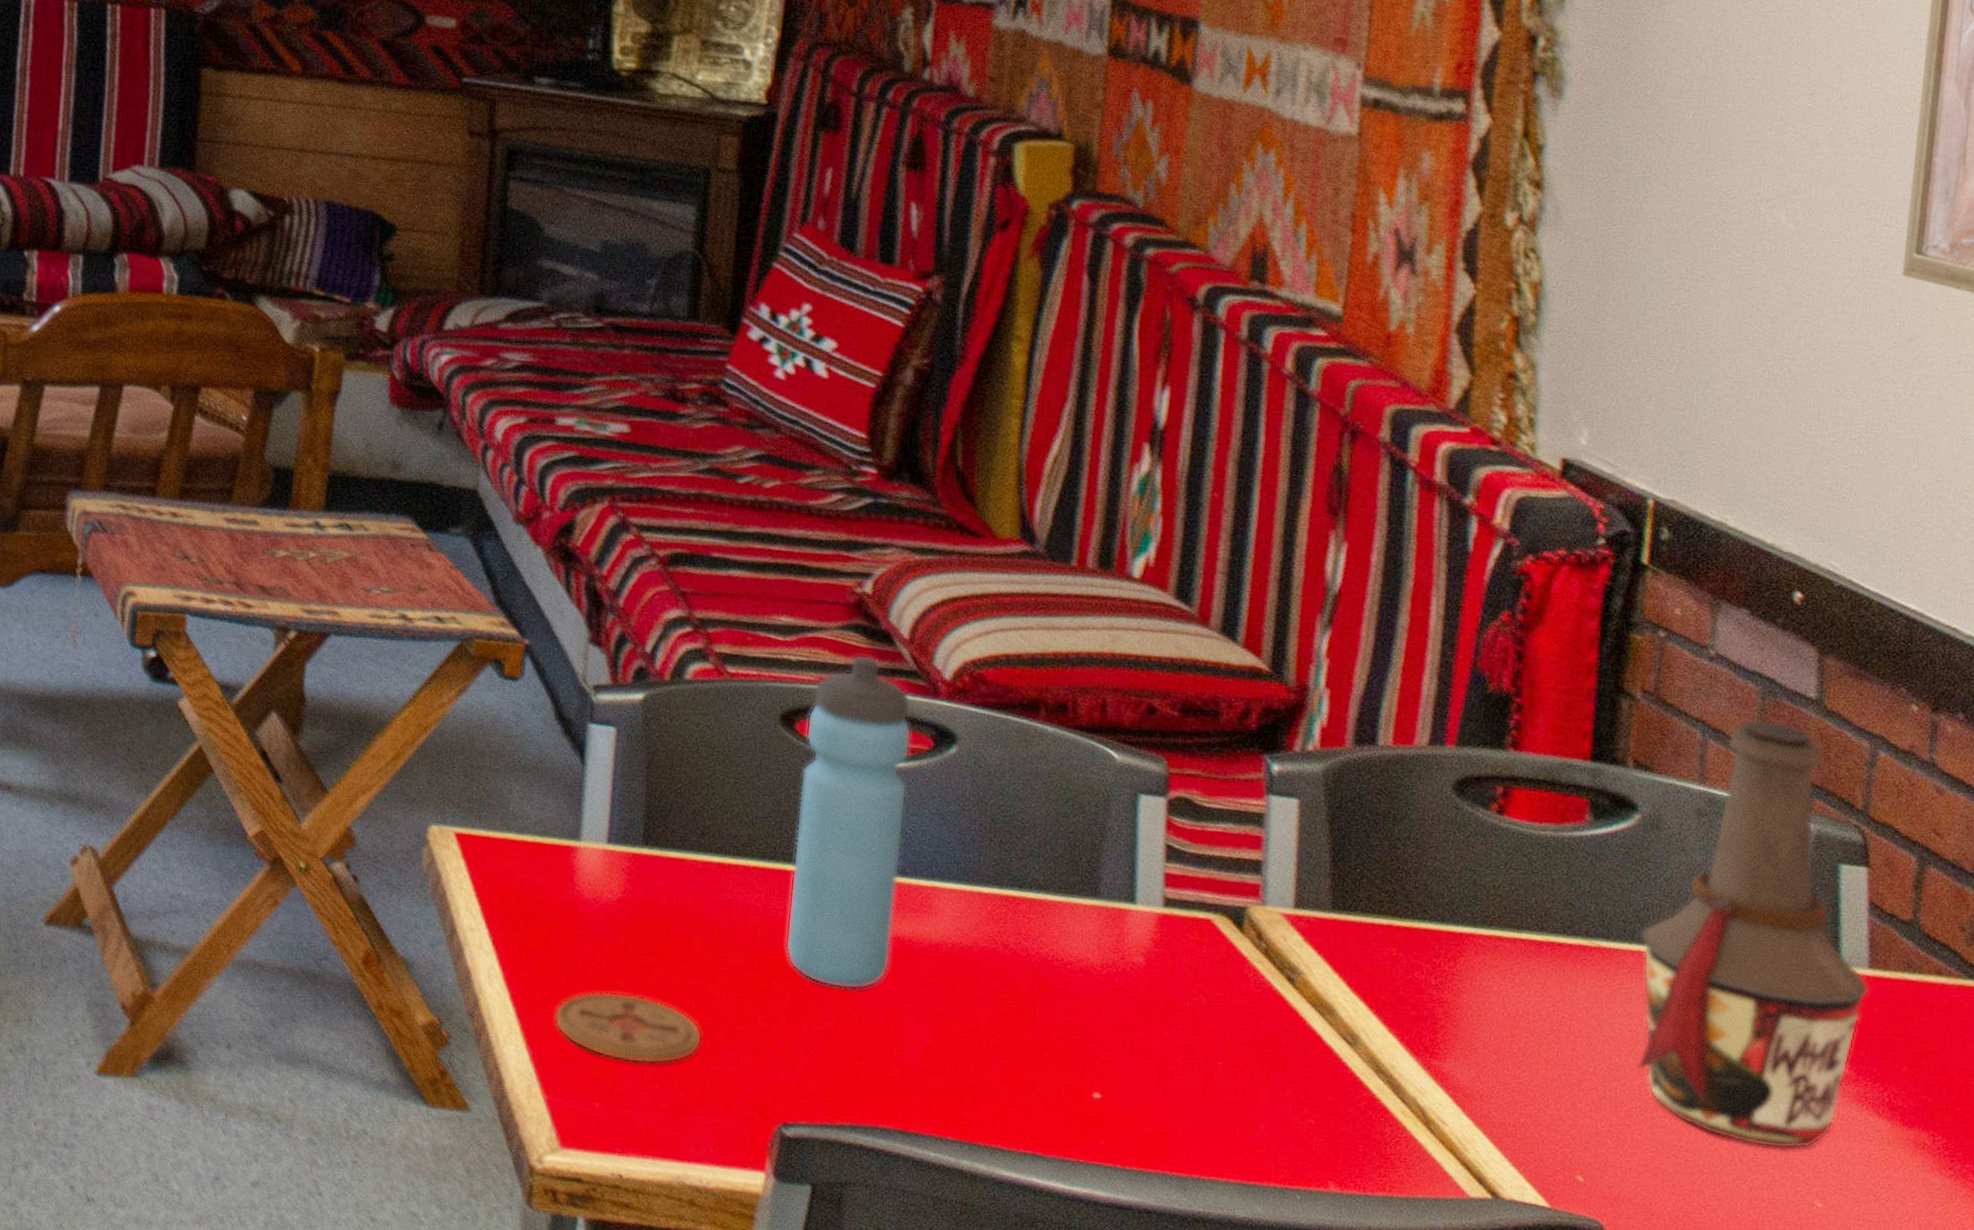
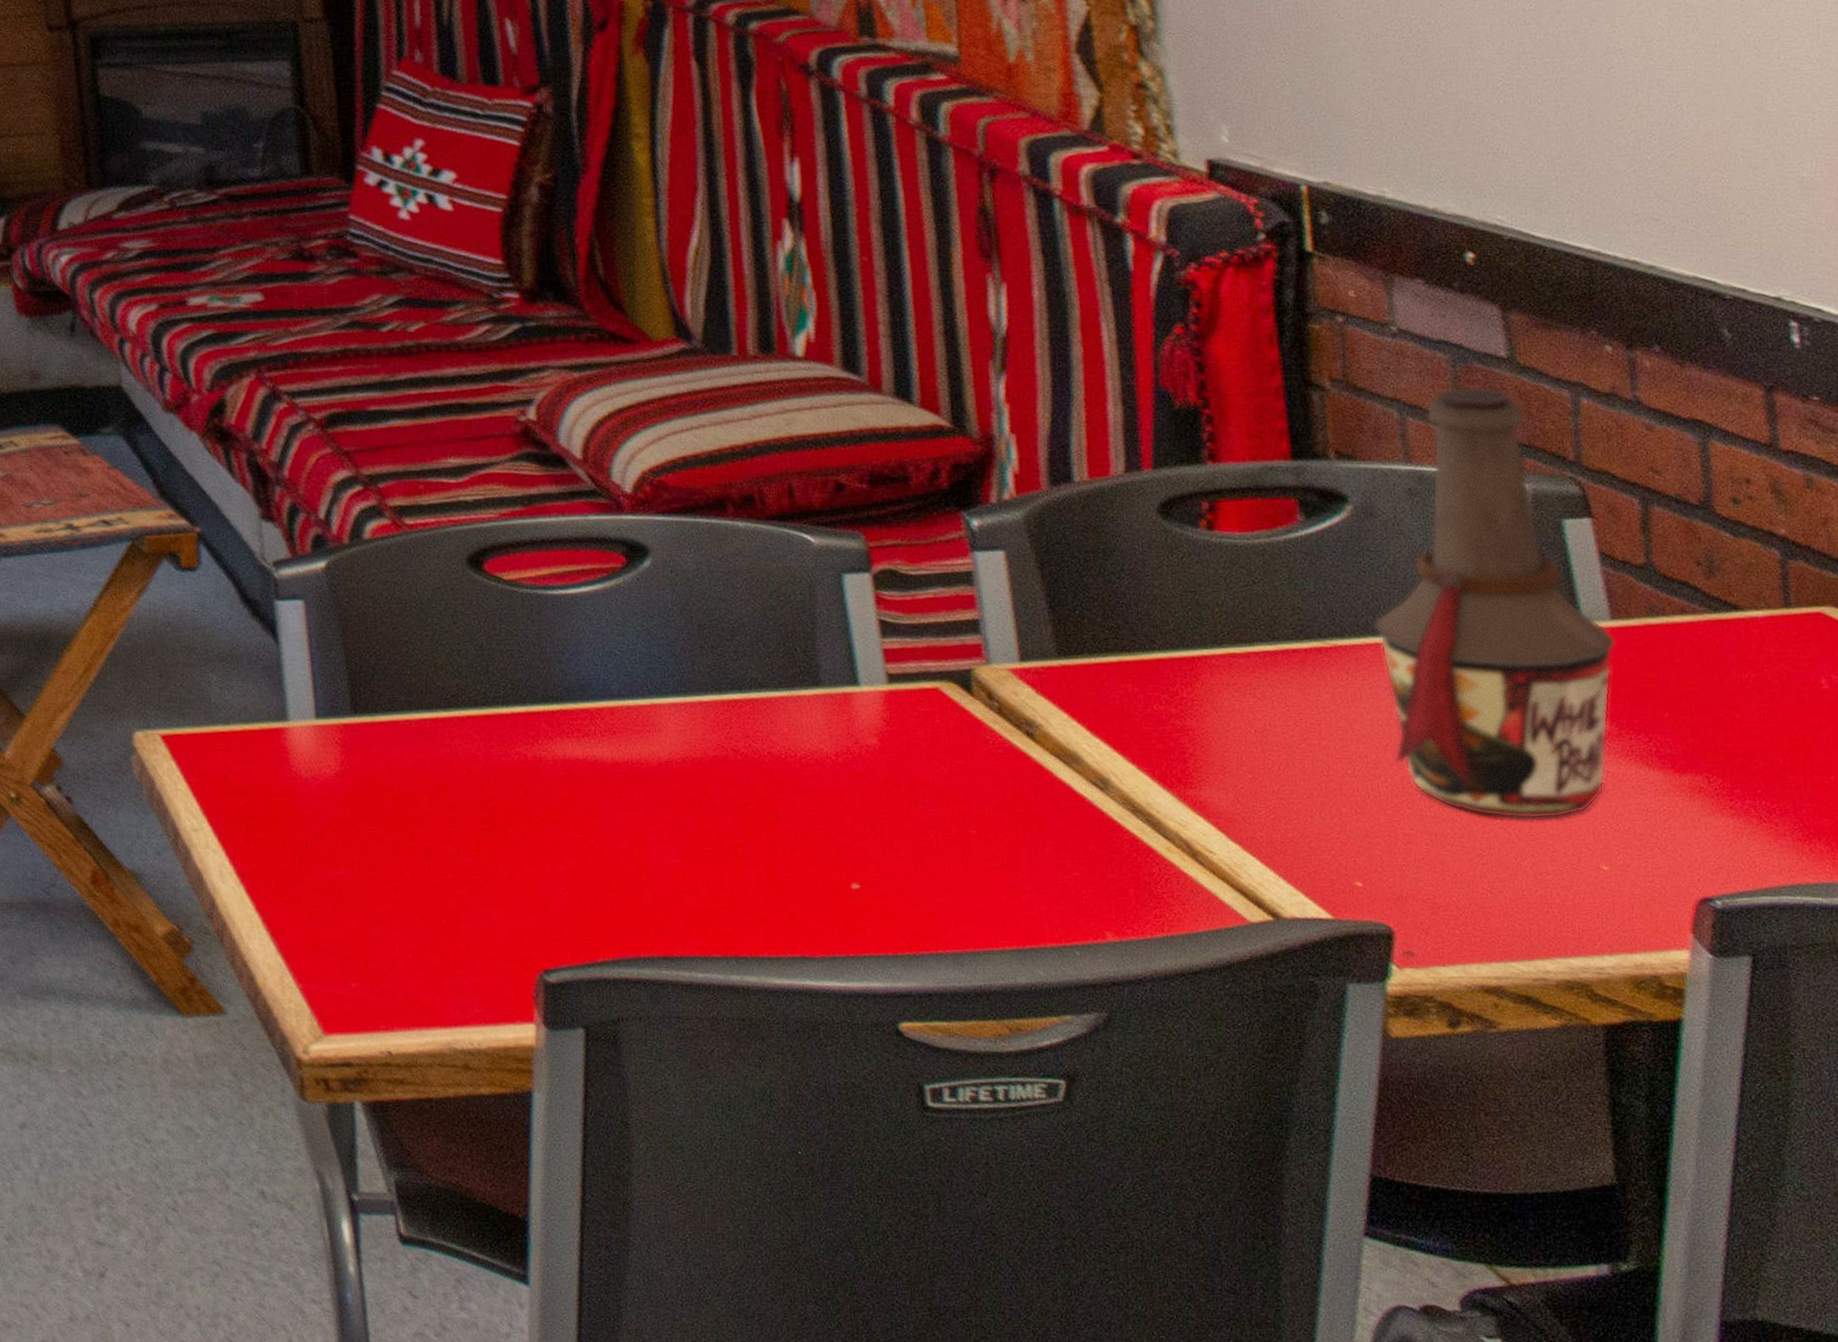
coaster: present [554,991,703,1064] -> none [294,866,448,936]
water bottle: present [785,654,912,990] -> none [494,482,623,824]

